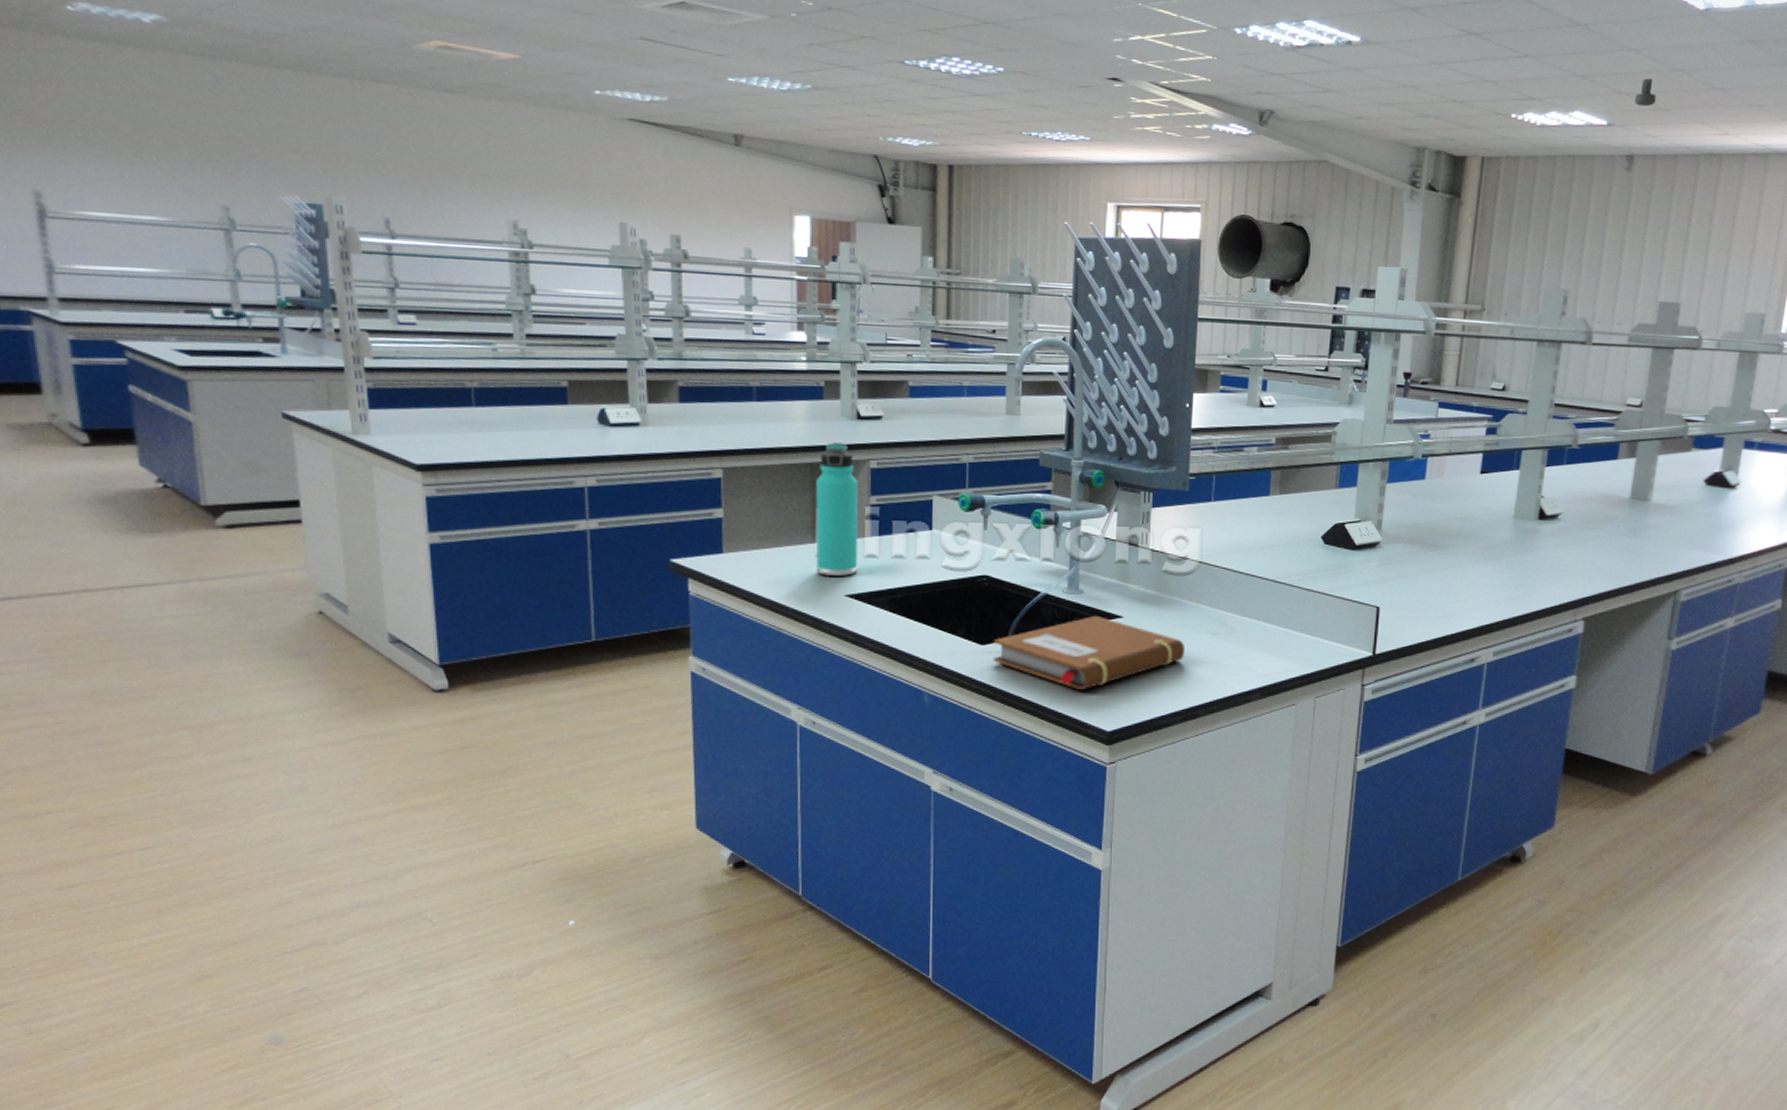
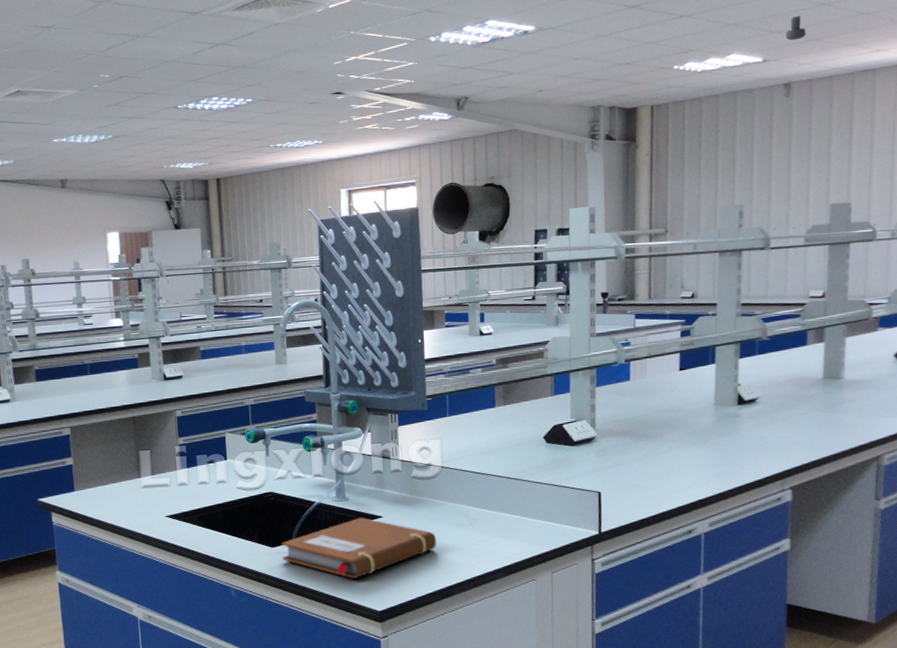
thermos bottle: present [815,442,859,576] -> none [138,399,174,502]

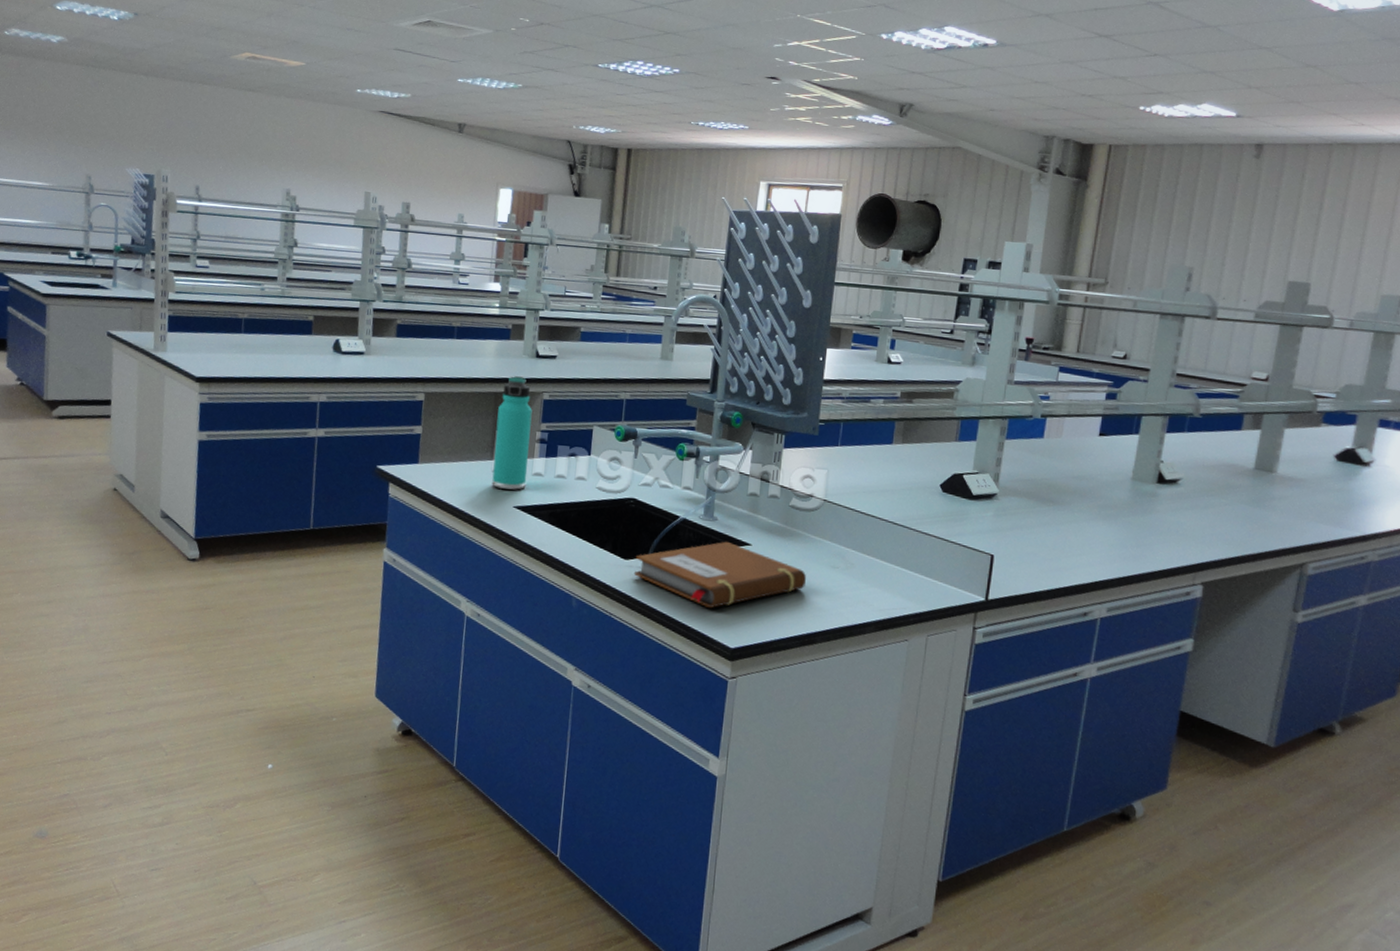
thermos bottle: none [138,399,174,502] -> present [492,376,532,490]
security camera: present [785,16,806,41] -> none [1264,74,1287,100]

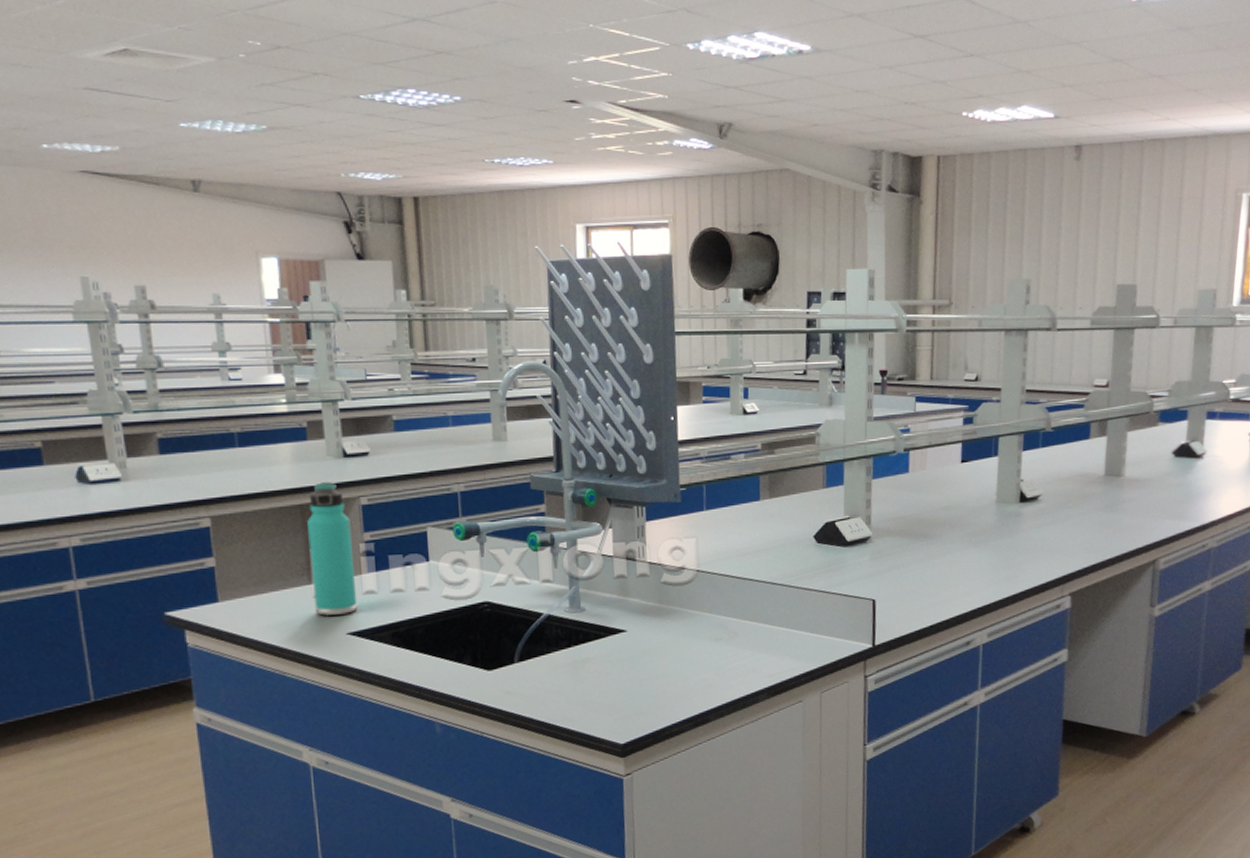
notebook: present [633,541,807,609] -> none [501,631,691,707]

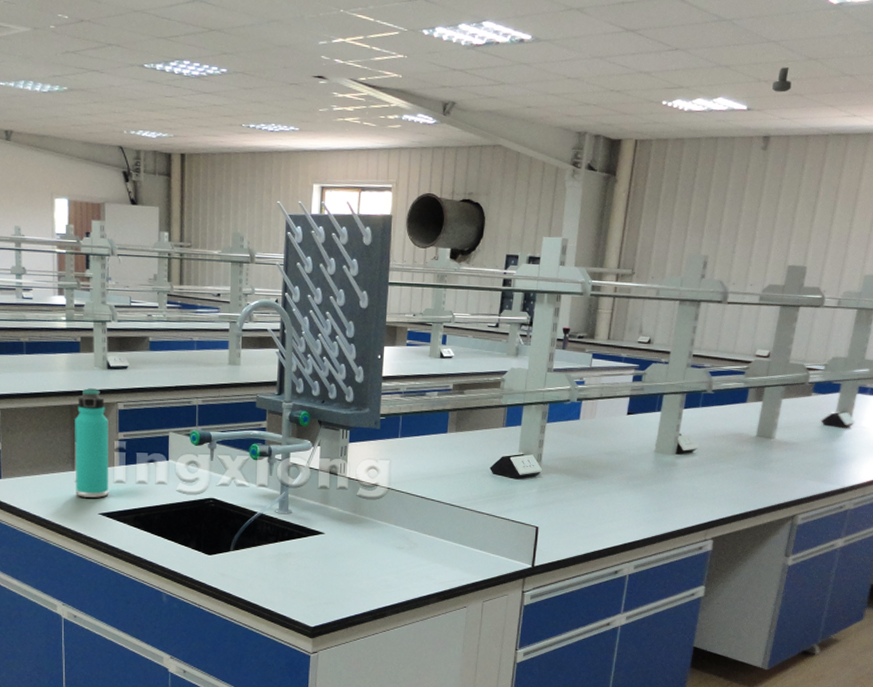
security camera: none [1077,70,1098,98] -> present [771,67,792,93]

